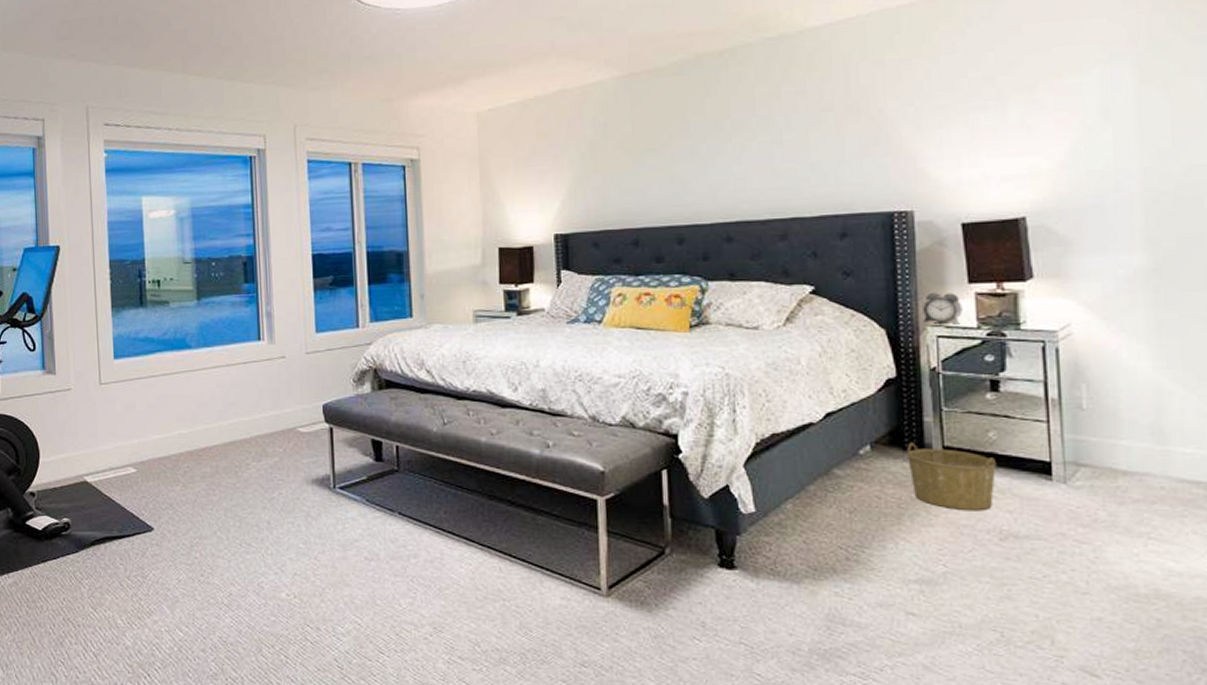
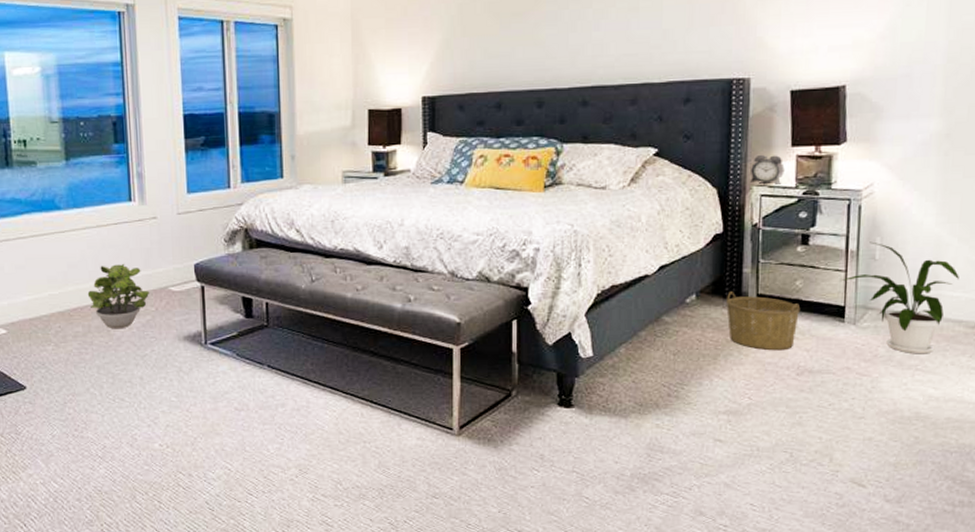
potted plant: none [216,404,277,471] -> present [87,264,149,329]
house plant: none [1043,388,1190,520] -> present [841,241,959,354]

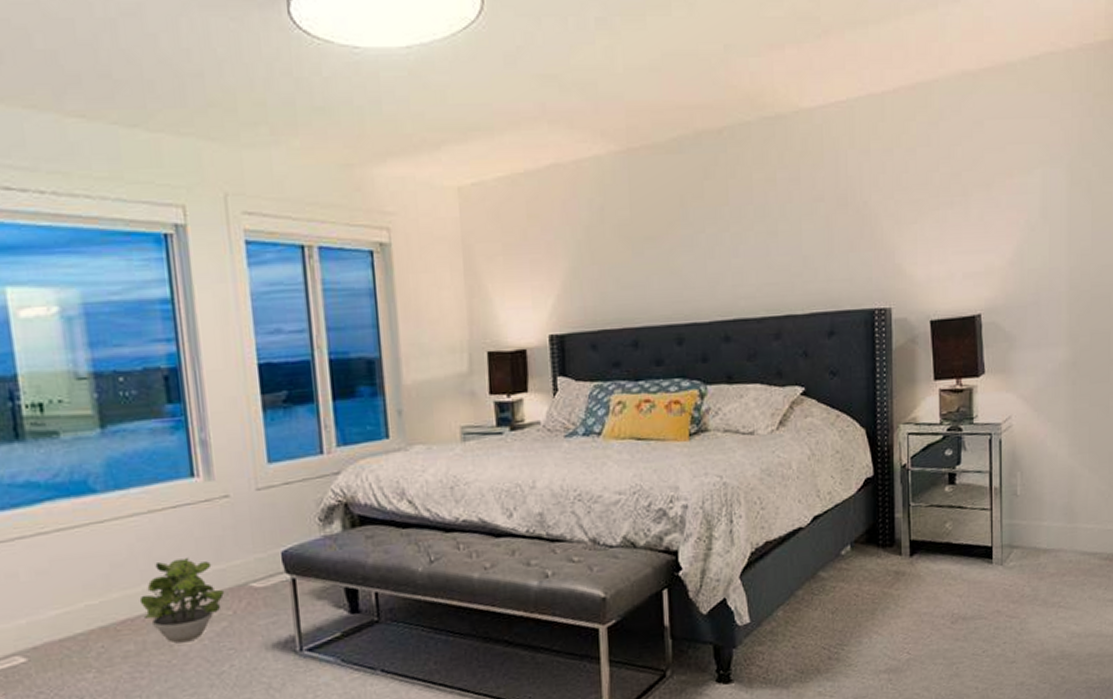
basket: present [725,292,801,351] -> none [880,539,952,600]
alarm clock: present [750,154,785,185] -> none [897,389,929,421]
house plant: present [841,241,959,354] -> none [987,477,1092,591]

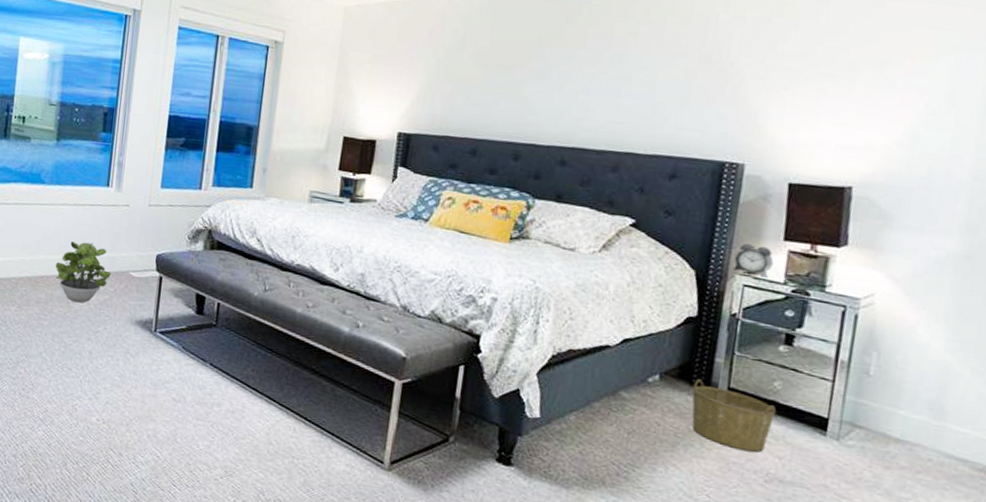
basket: none [880,539,952,600] -> present [692,379,777,453]
alarm clock: none [897,389,929,421] -> present [733,243,774,278]

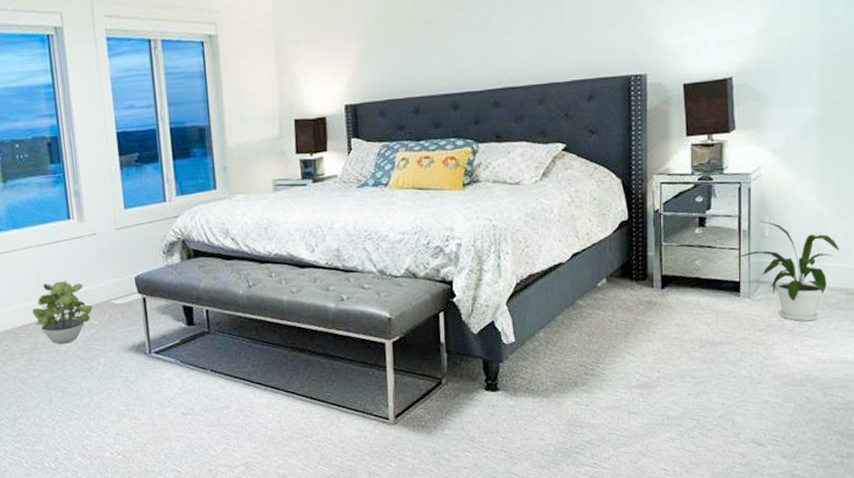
basket: present [692,379,777,453] -> none [633,274,701,327]
alarm clock: present [733,243,774,278] -> none [651,144,681,172]
house plant: none [827,355,969,490] -> present [735,220,839,322]

